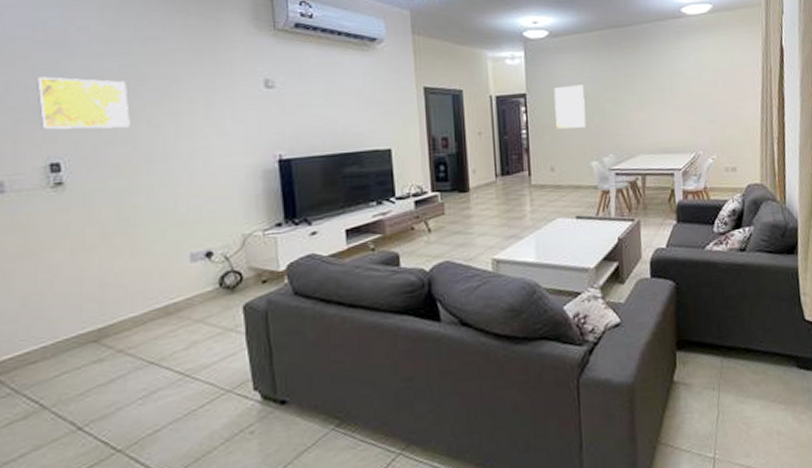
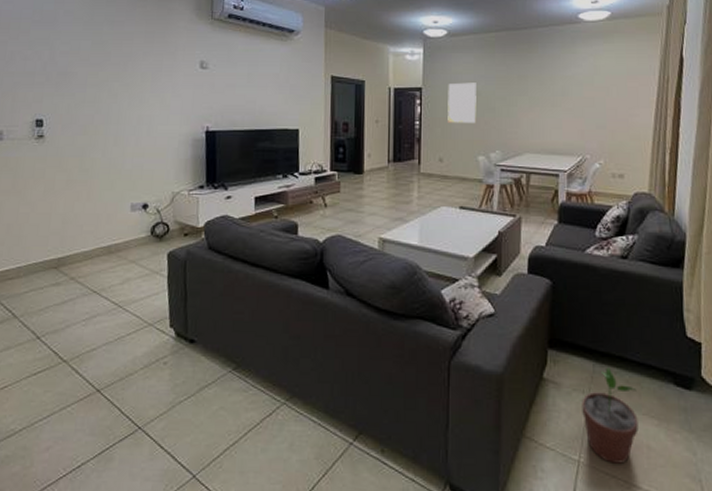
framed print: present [37,77,130,130] -> none [32,49,96,94]
potted plant: none [713,360,768,455] -> present [582,367,638,464]

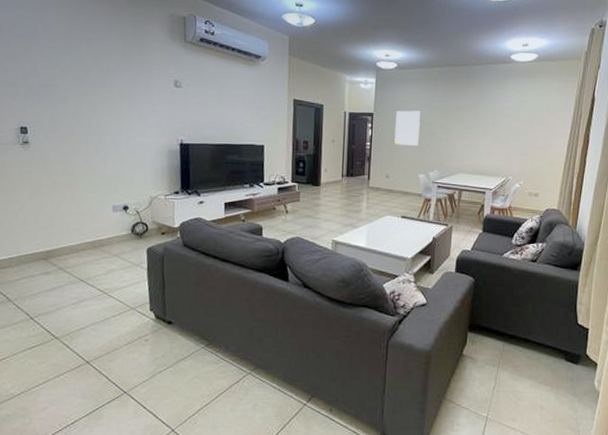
potted plant: present [582,367,638,464] -> none [492,347,536,419]

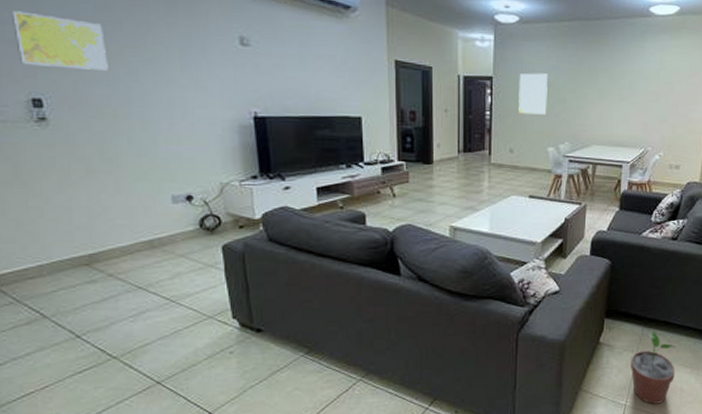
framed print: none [14,61,77,106] -> present [12,11,108,70]
potted plant: none [492,347,536,419] -> present [630,330,676,404]

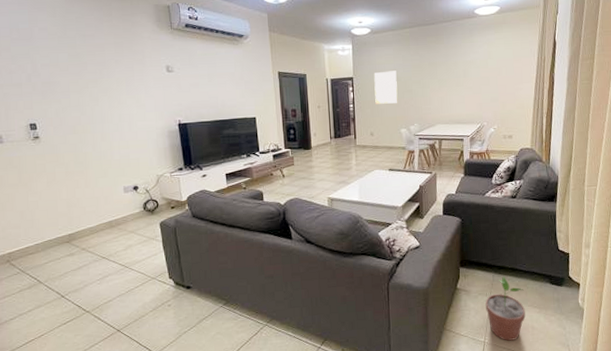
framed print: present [12,11,108,70] -> none [16,63,79,101]

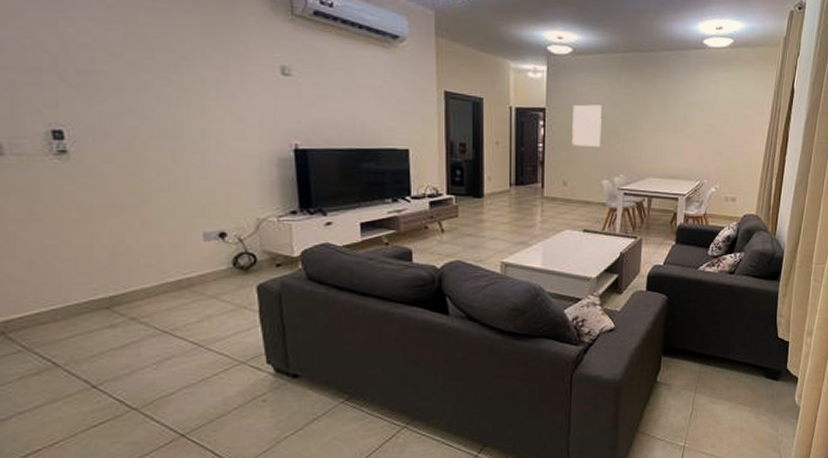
potted plant: present [485,276,526,341] -> none [689,368,735,445]

